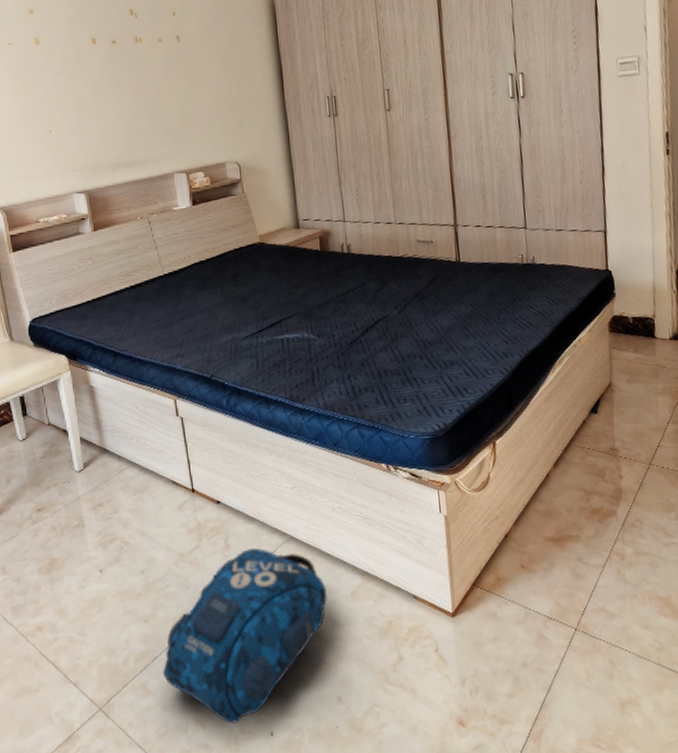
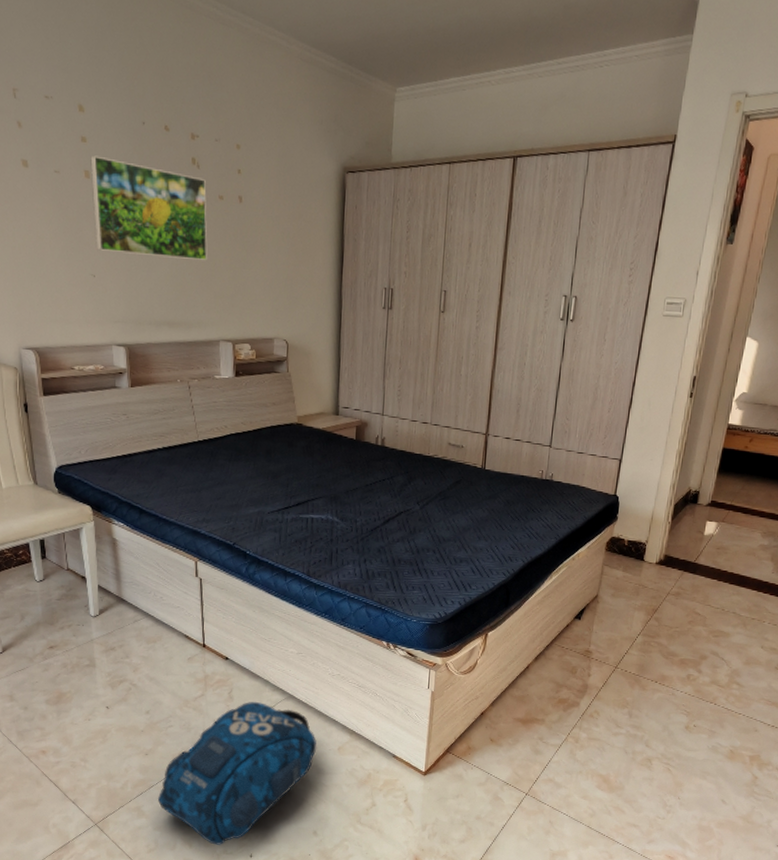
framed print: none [38,23,153,108] -> present [90,155,208,261]

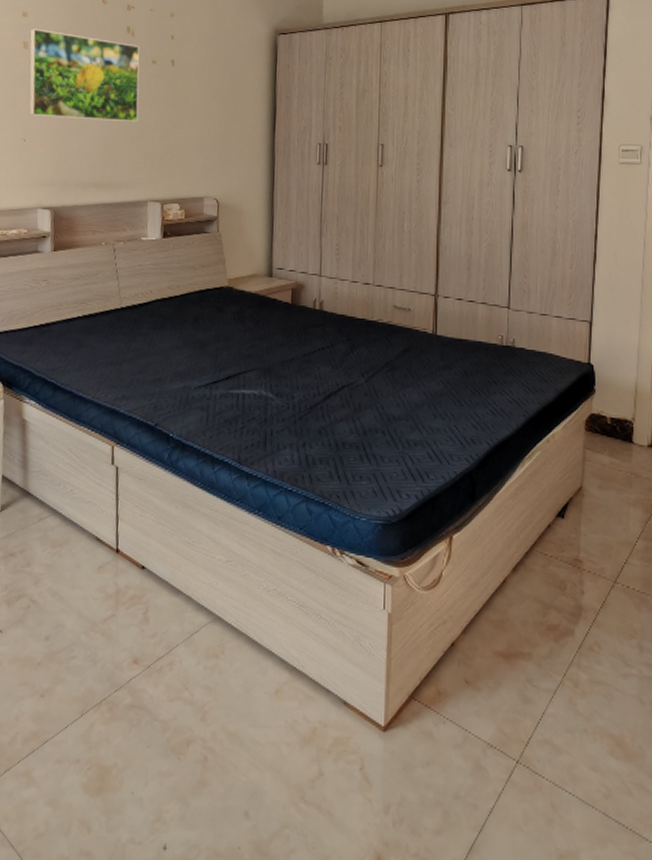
backpack: present [157,701,316,845] -> none [51,624,248,830]

